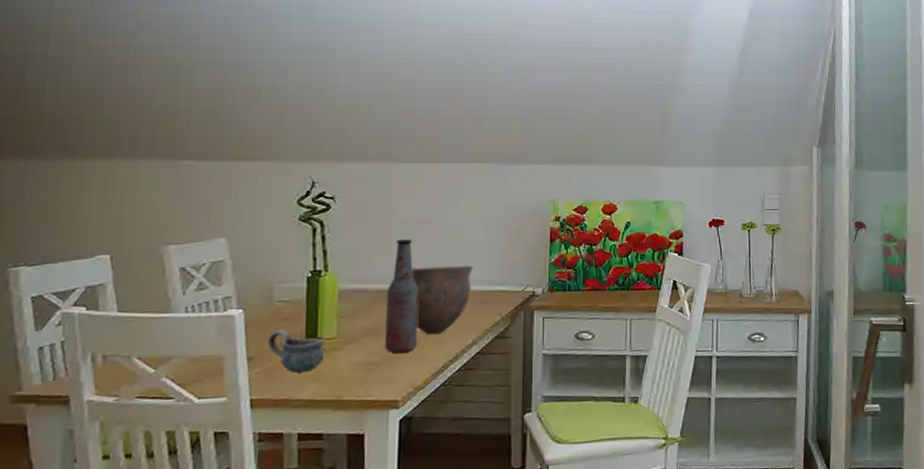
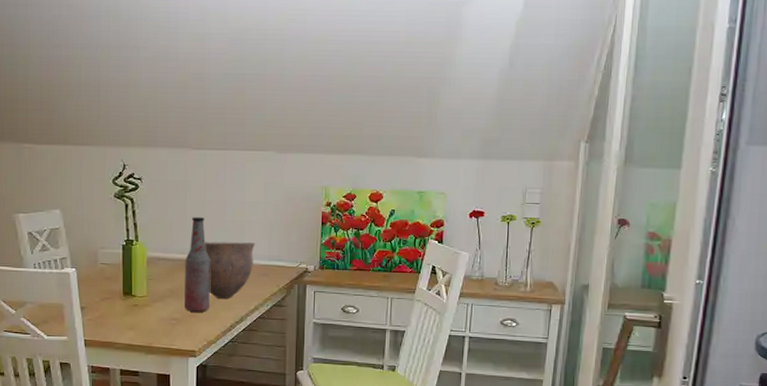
mug: present [268,330,325,373] -> none [95,287,138,322]

